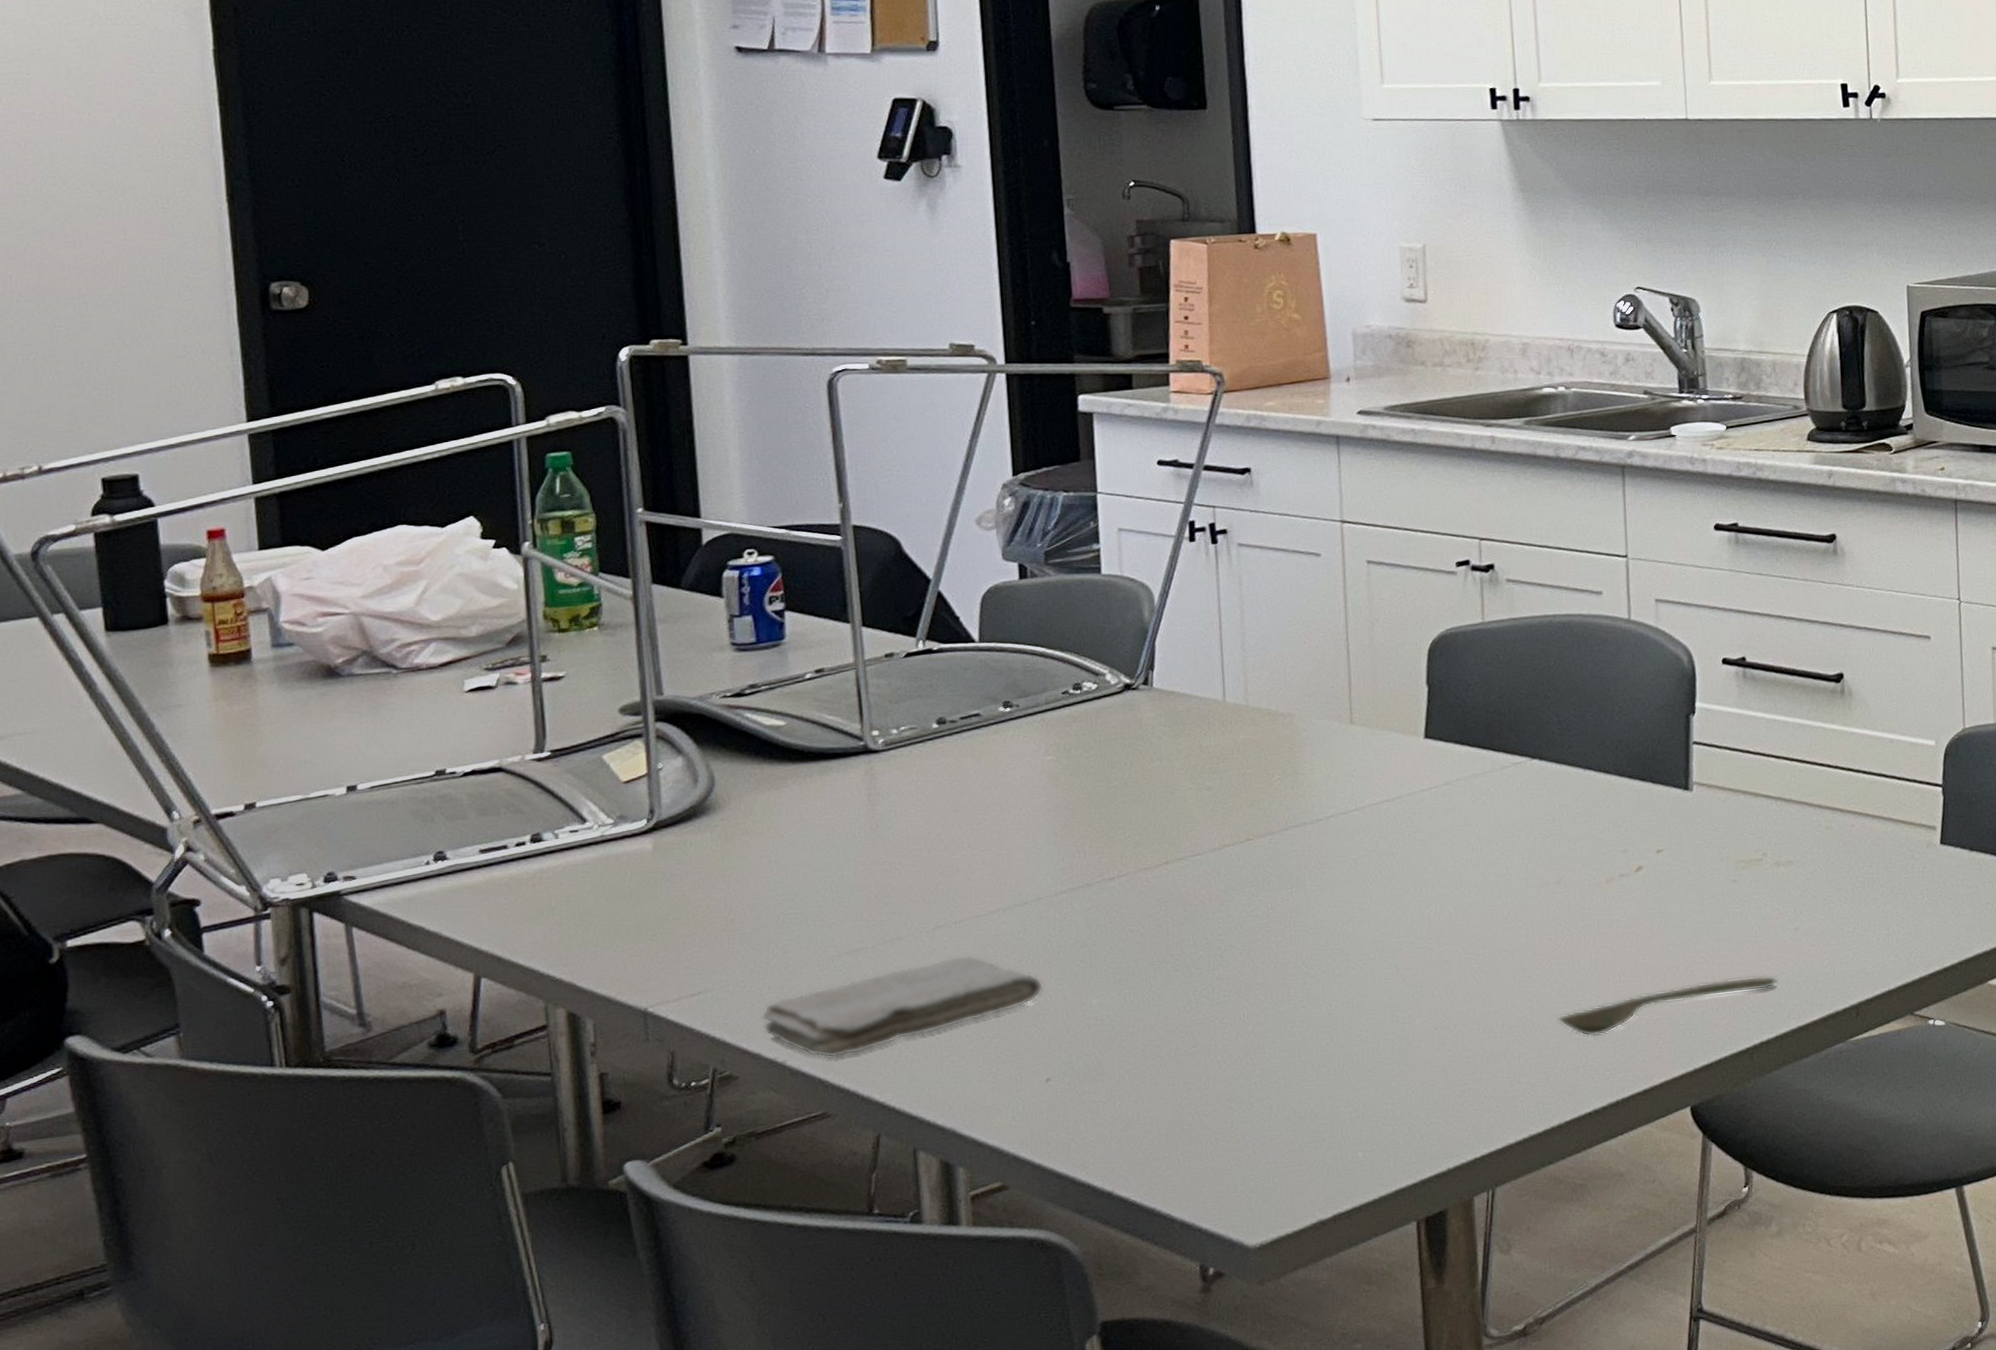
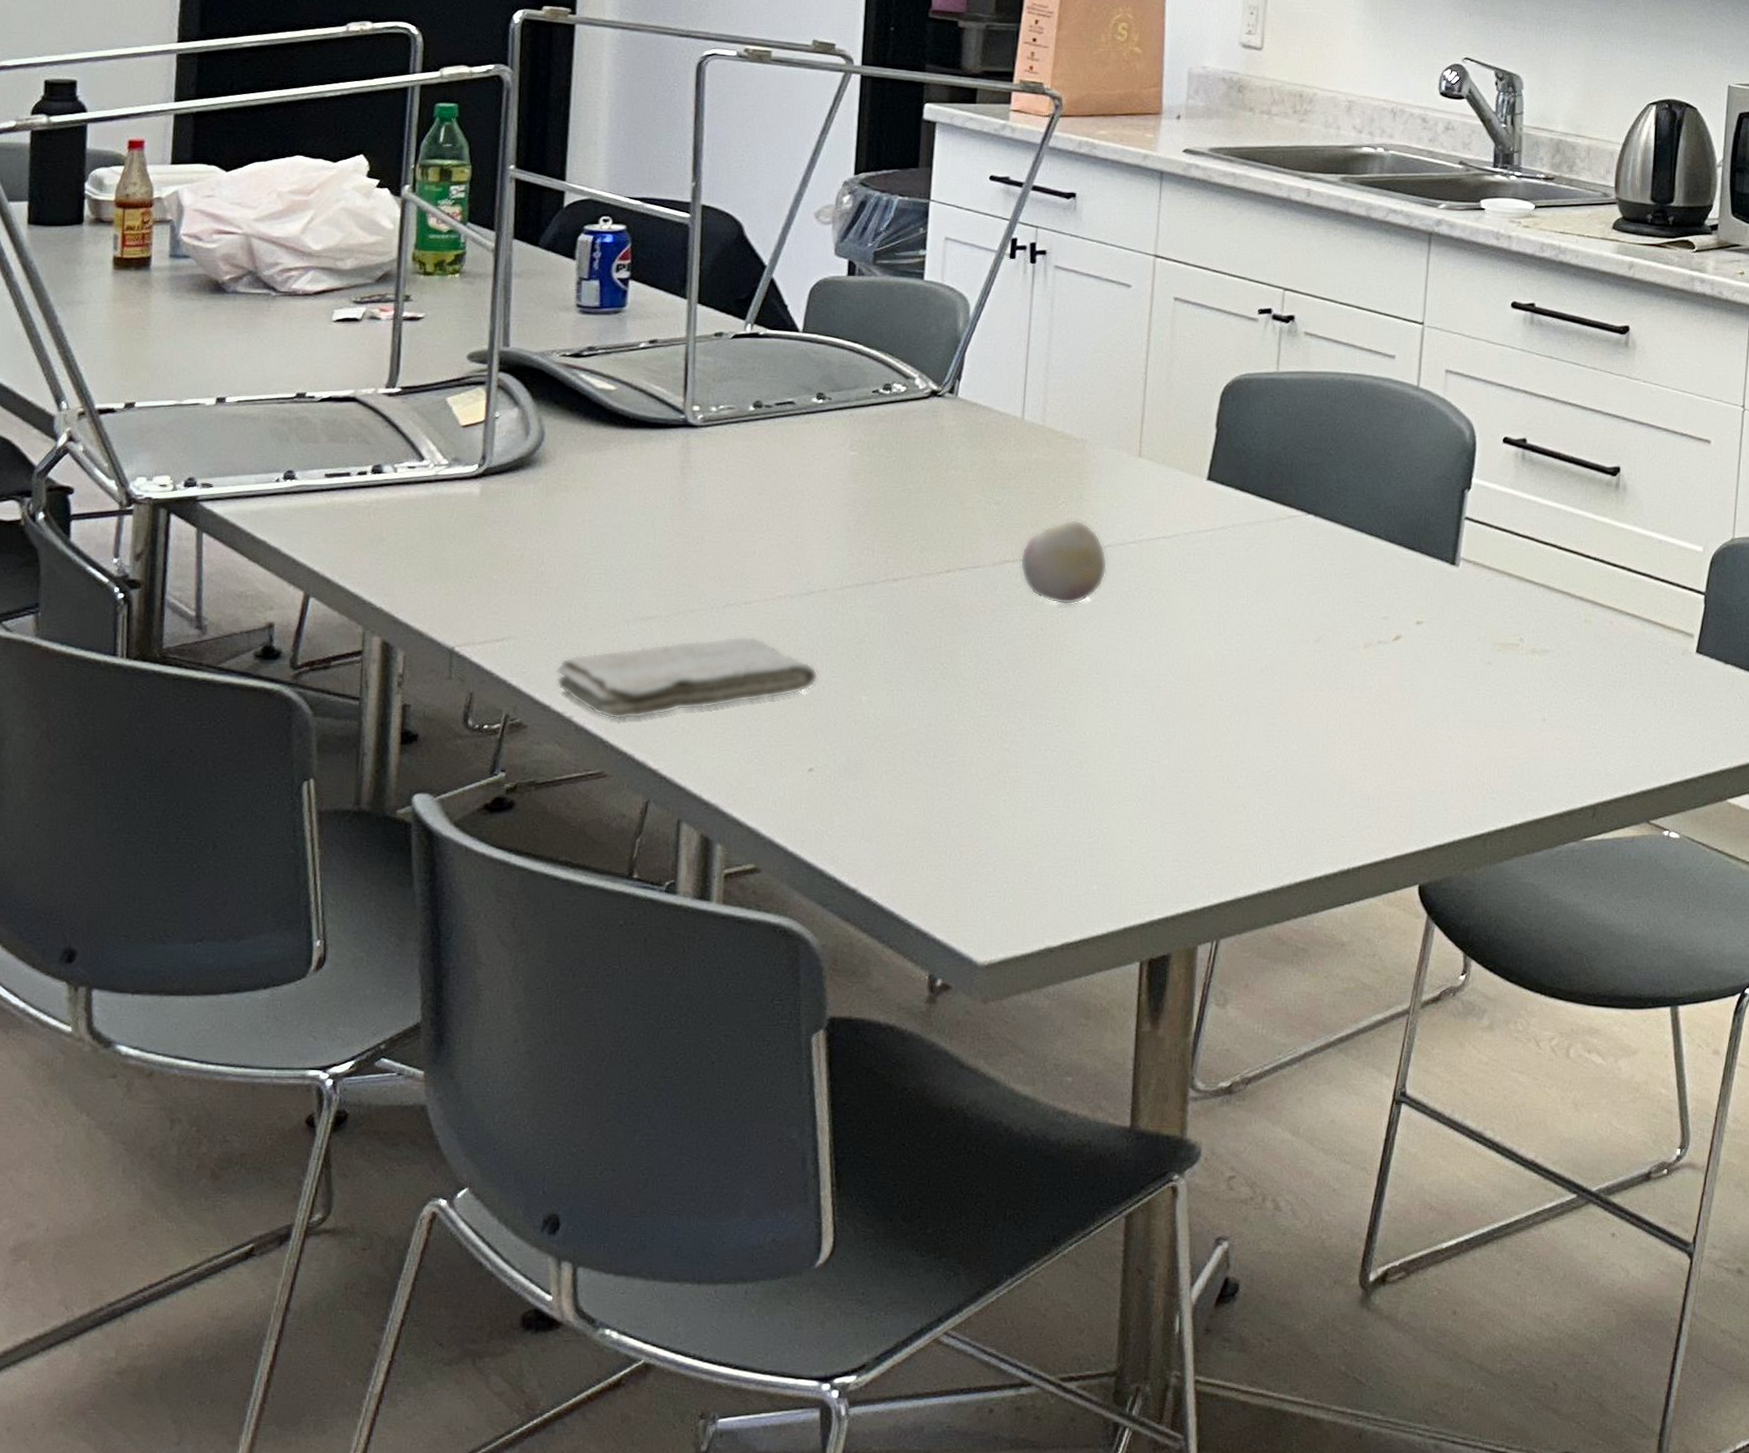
fruit: none [1240,794,1333,881] -> present [1019,519,1108,605]
spoon: present [1558,976,1777,1037] -> none [1300,761,1519,801]

